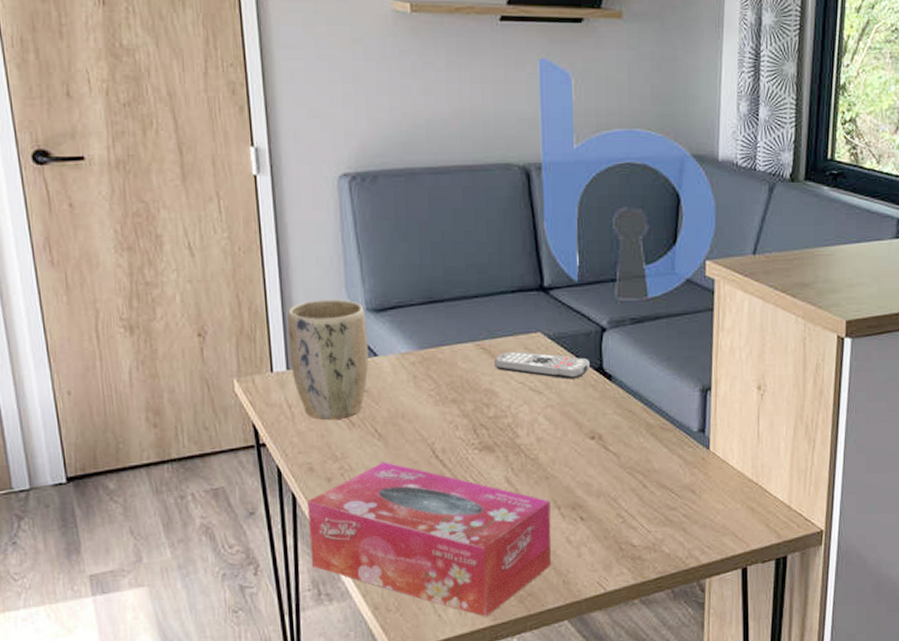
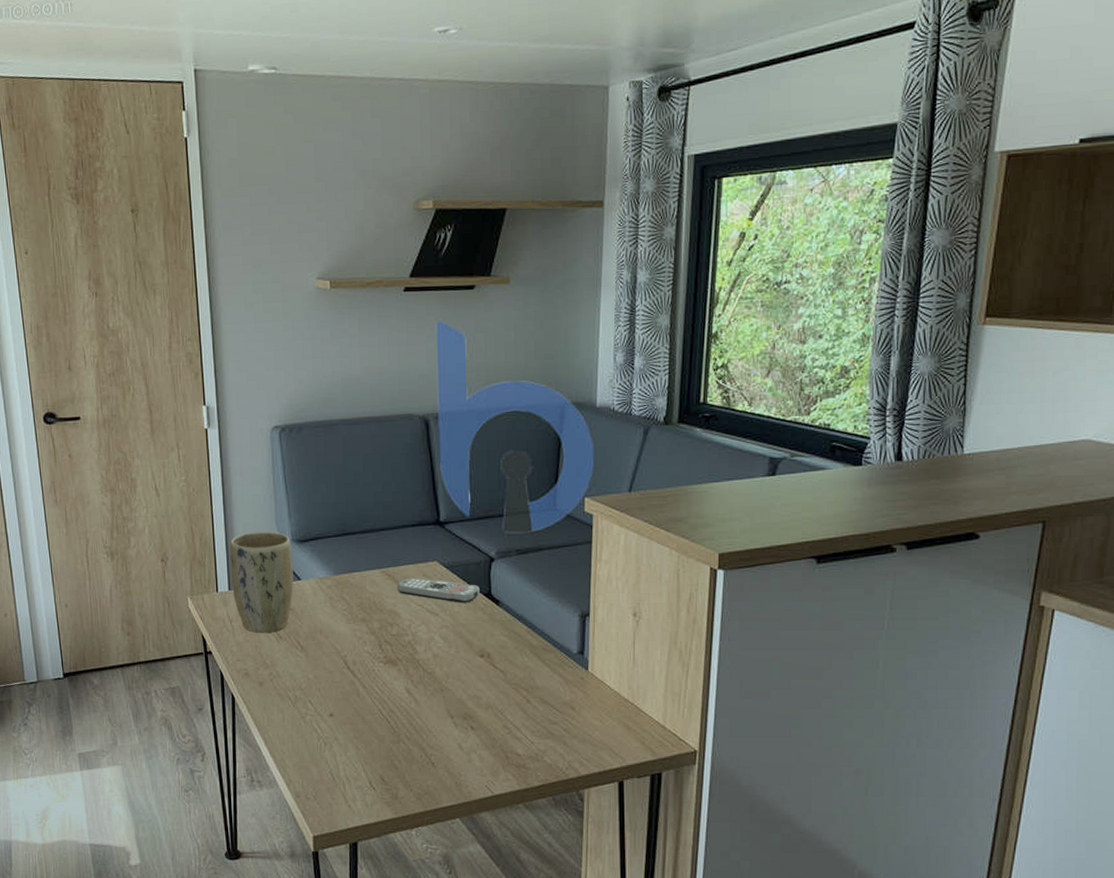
tissue box: present [308,462,552,617] -> none [244,670,446,810]

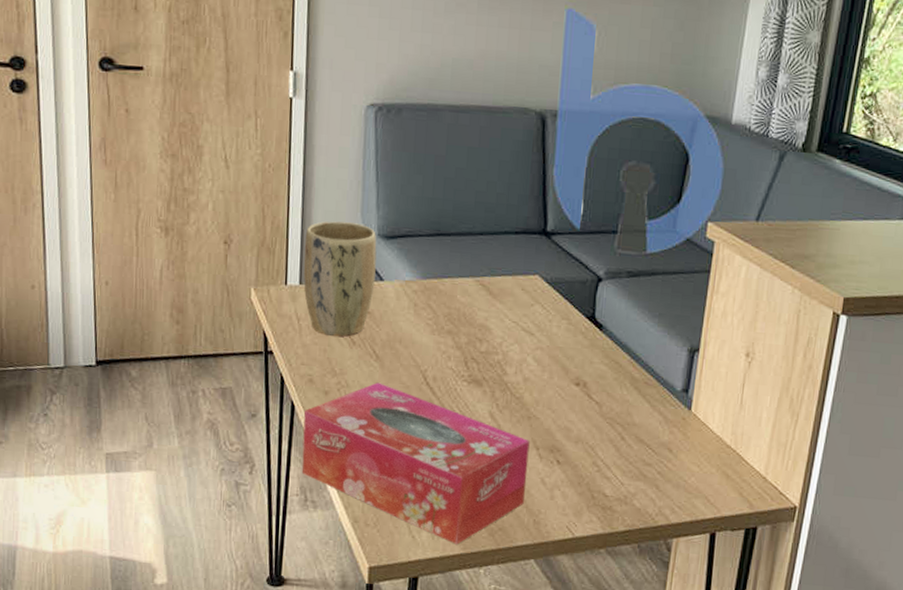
tissue box: none [244,670,446,810] -> present [301,382,530,545]
remote control: present [397,578,480,603] -> none [491,290,583,325]

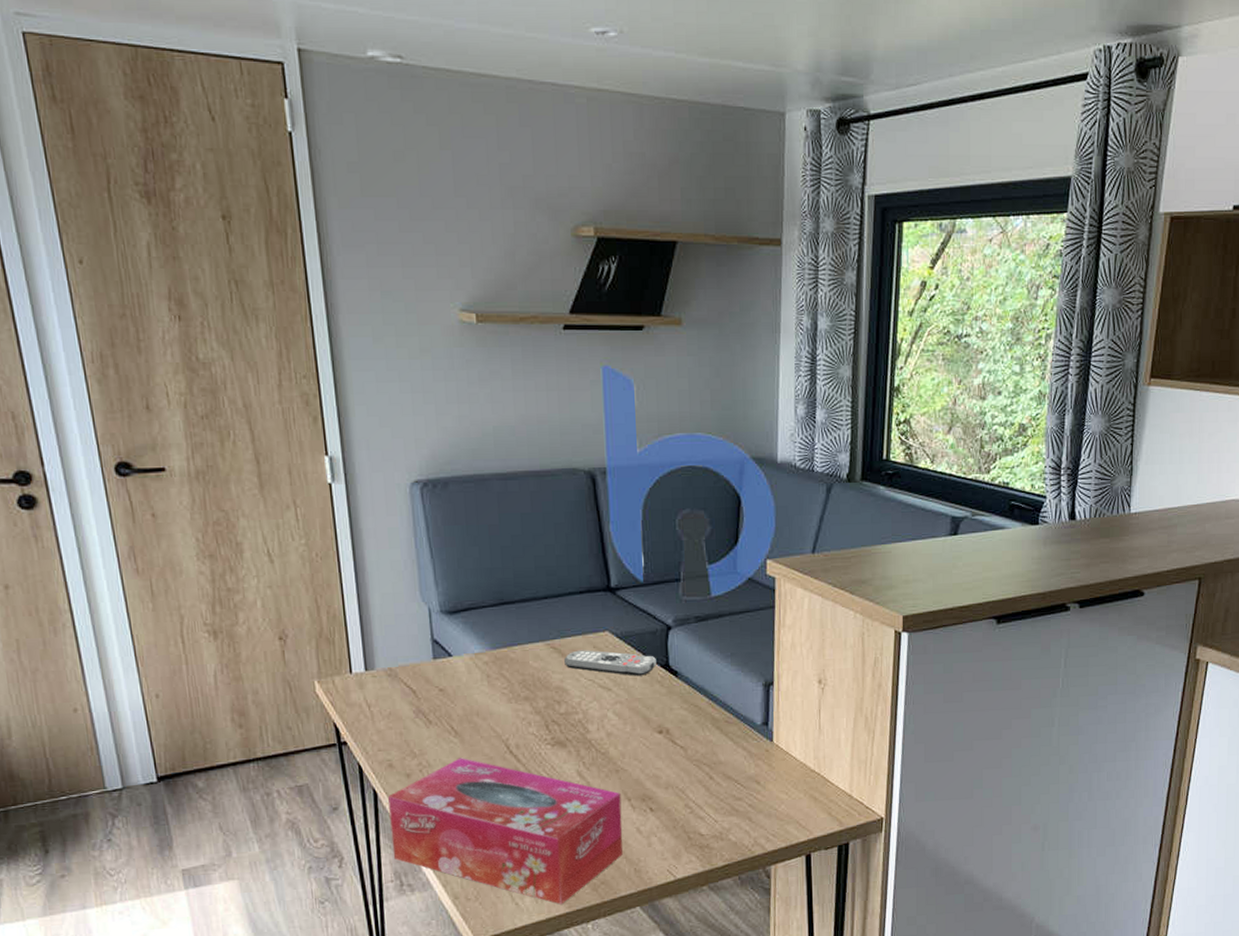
plant pot: present [303,221,377,337] -> none [364,602,444,719]
remote control: none [491,290,583,325] -> present [564,650,656,676]

